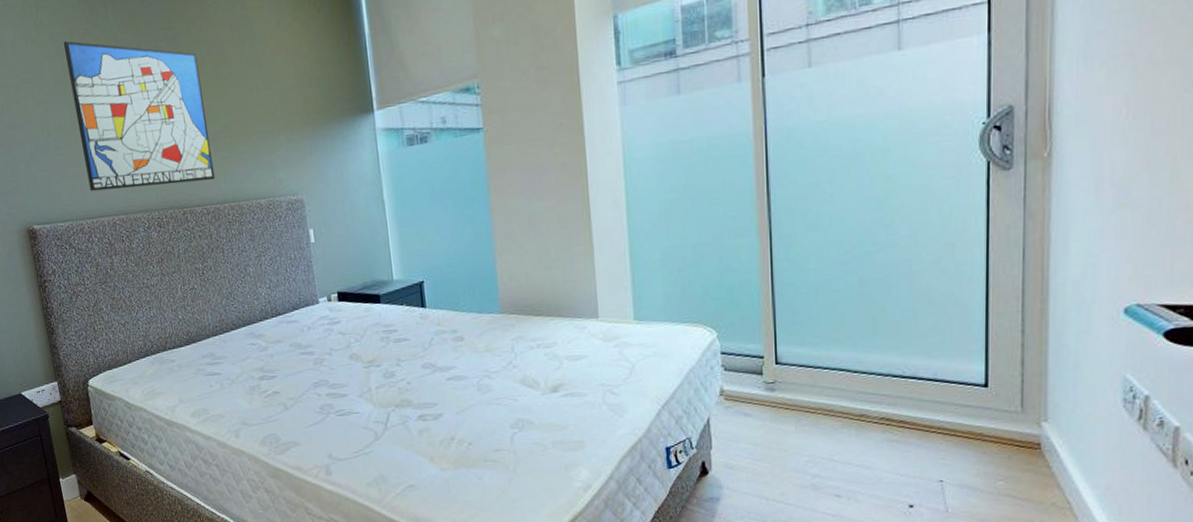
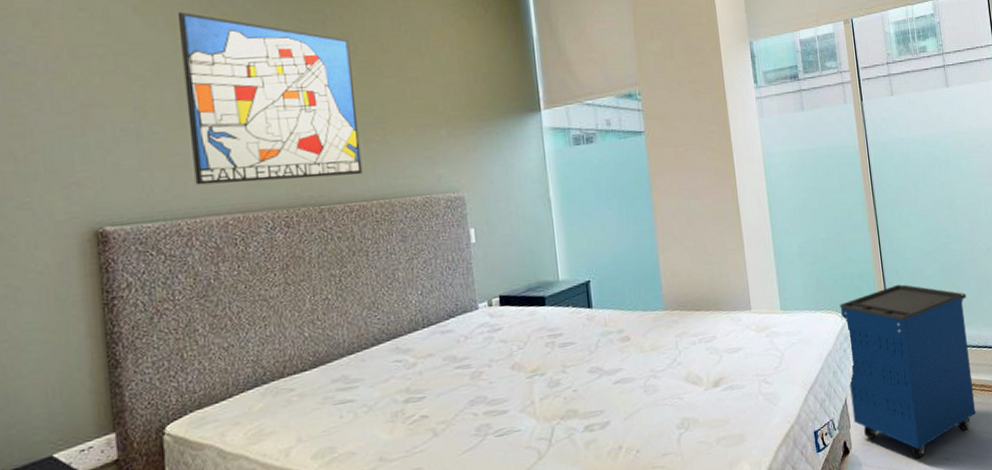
cabinet: none [709,298,892,492] -> present [839,284,976,460]

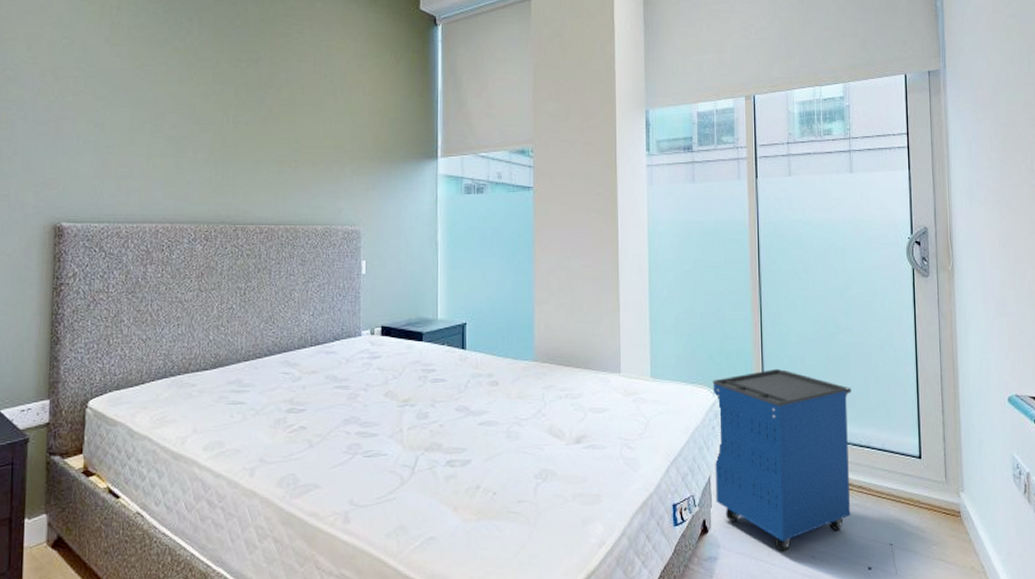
wall art: present [179,11,363,185] -> none [136,44,276,201]

